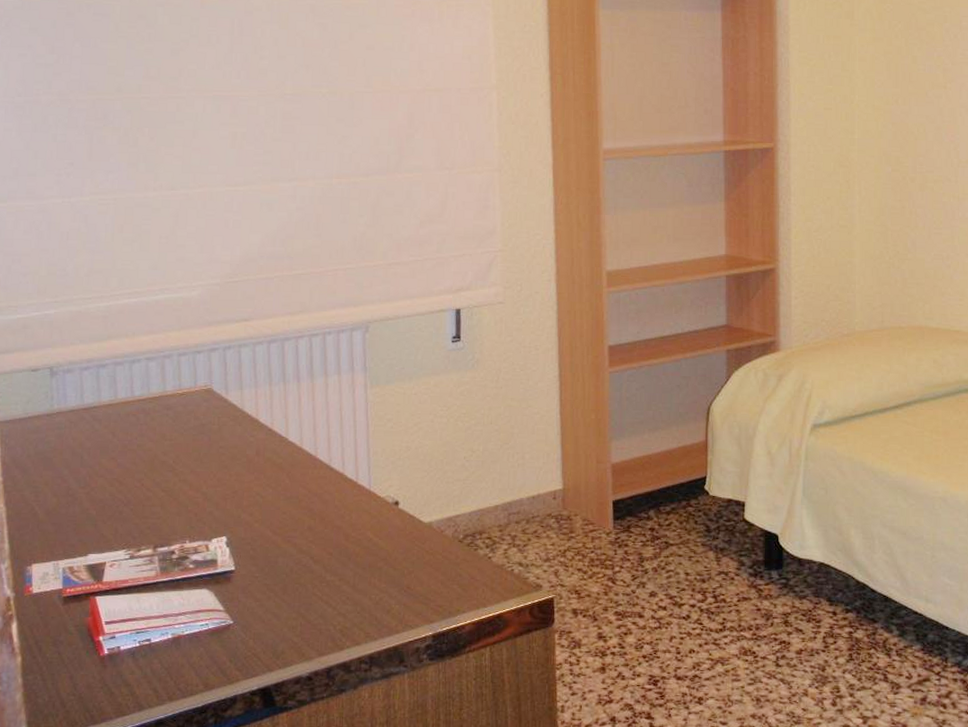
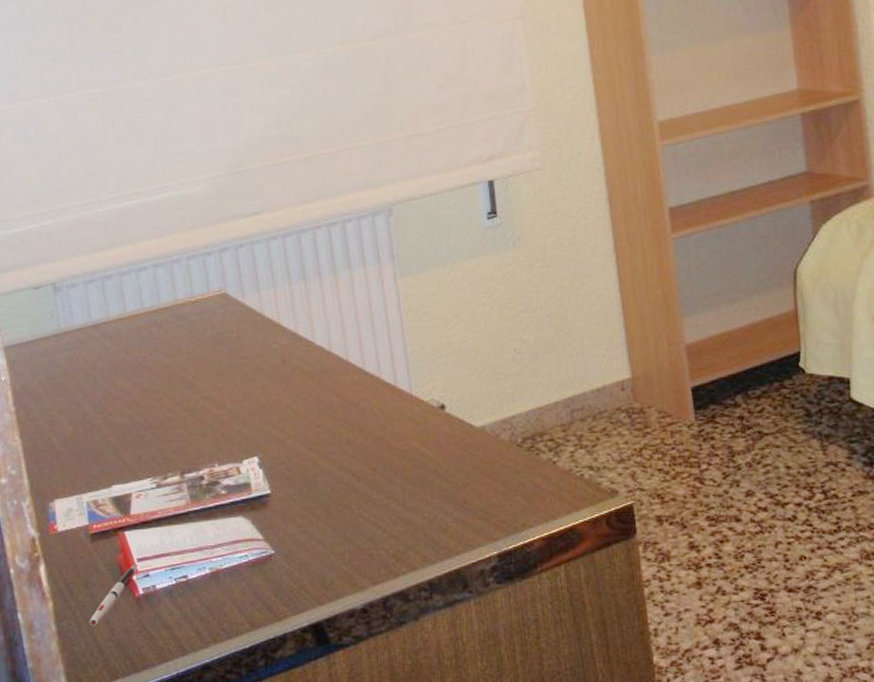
pen: none [54,626,104,681] -> present [89,563,137,626]

